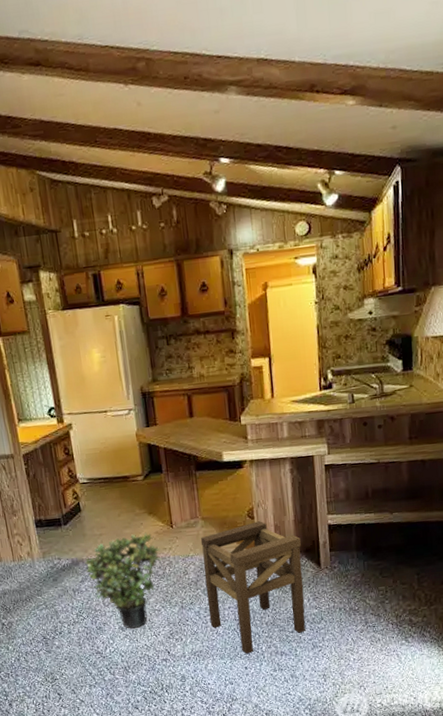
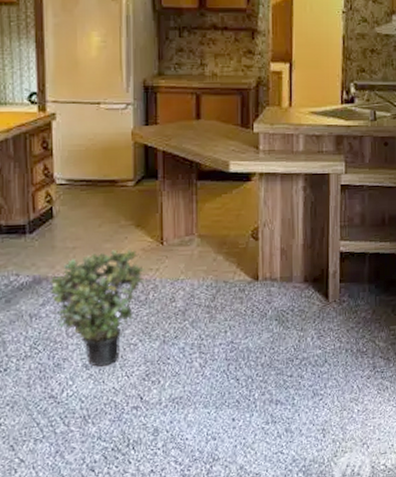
stool: present [200,521,306,654] -> none [194,243,310,402]

